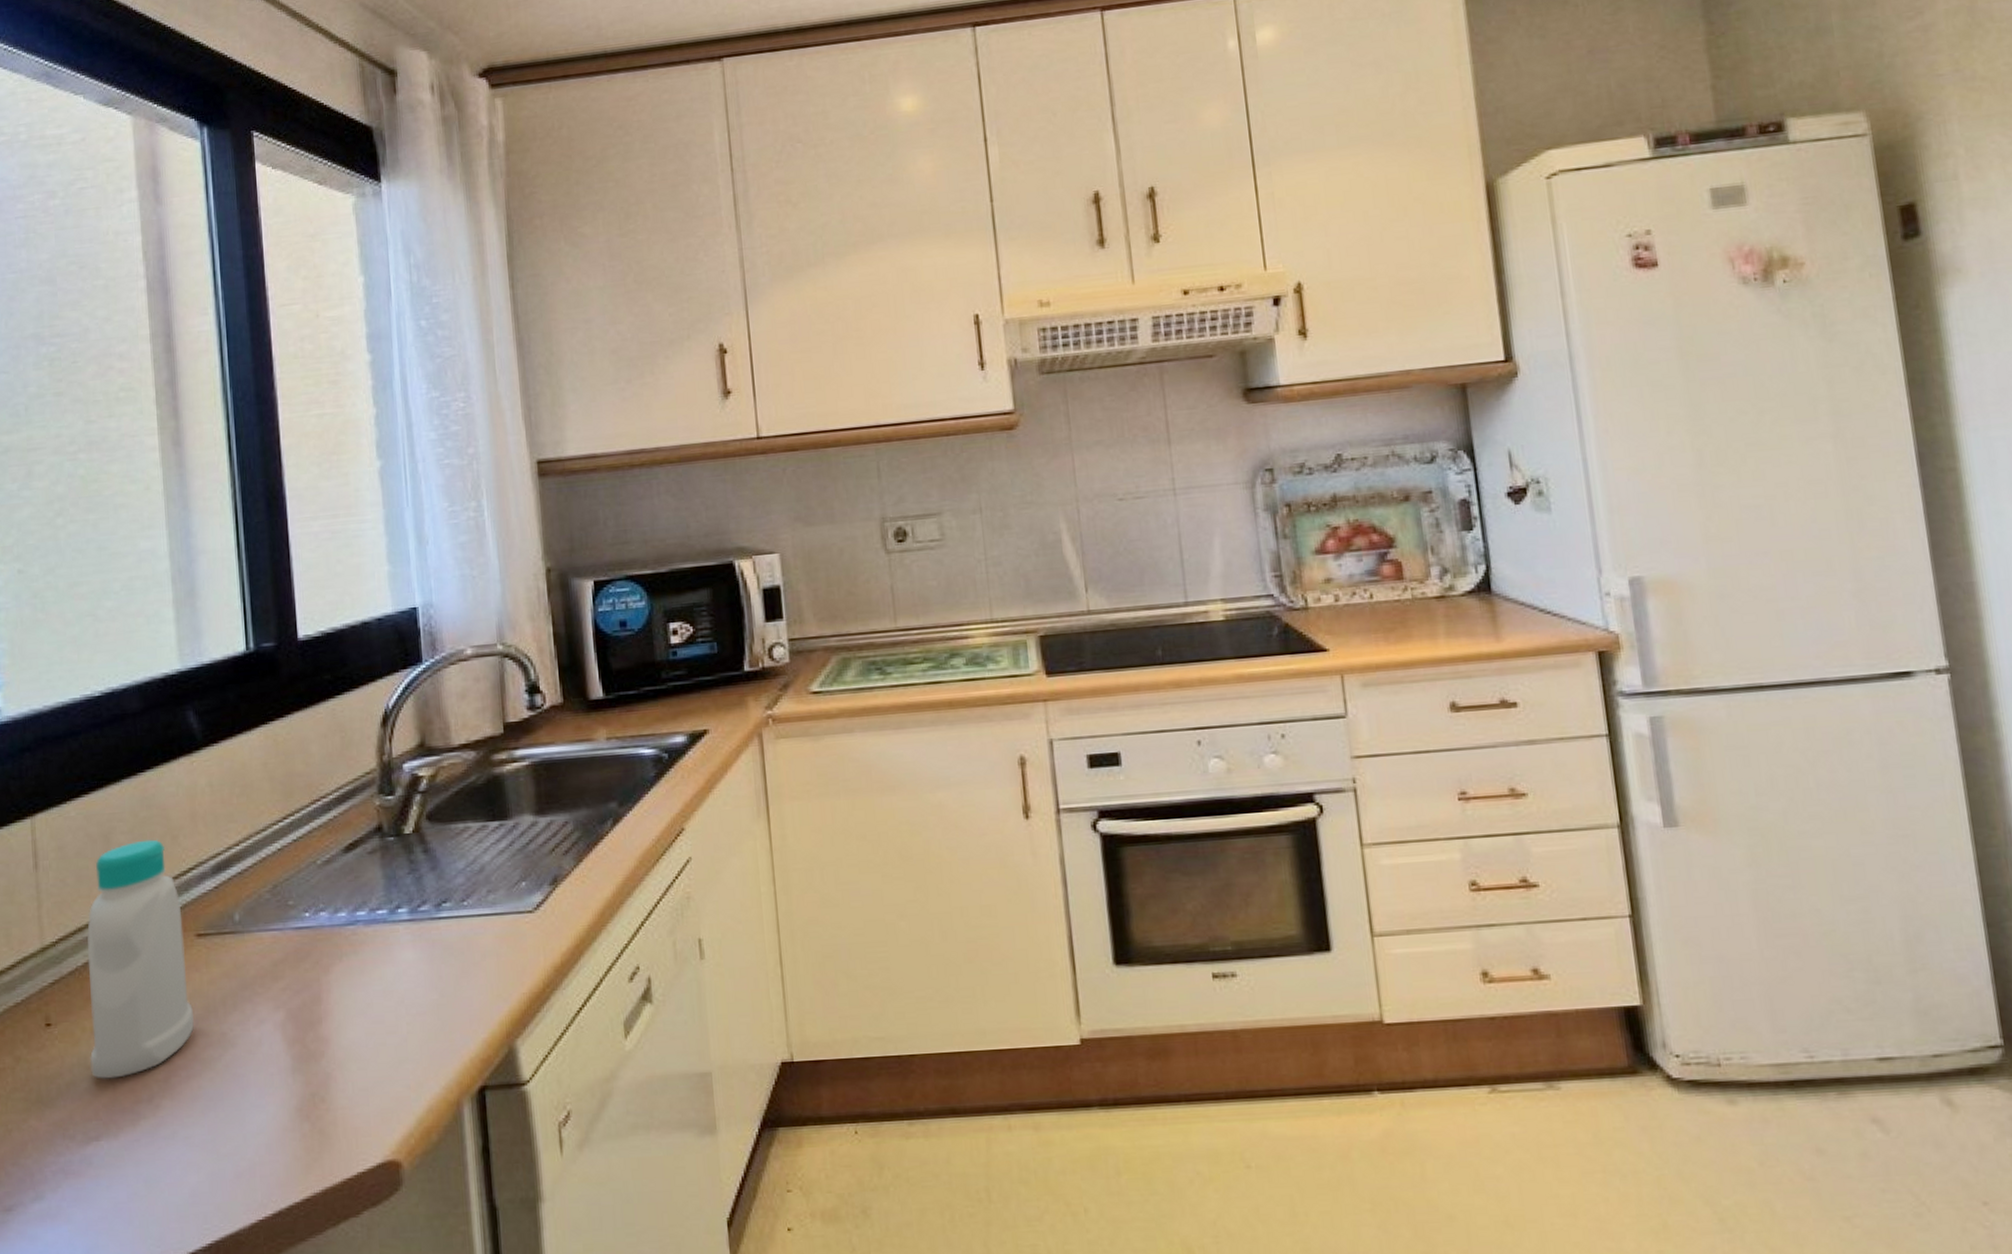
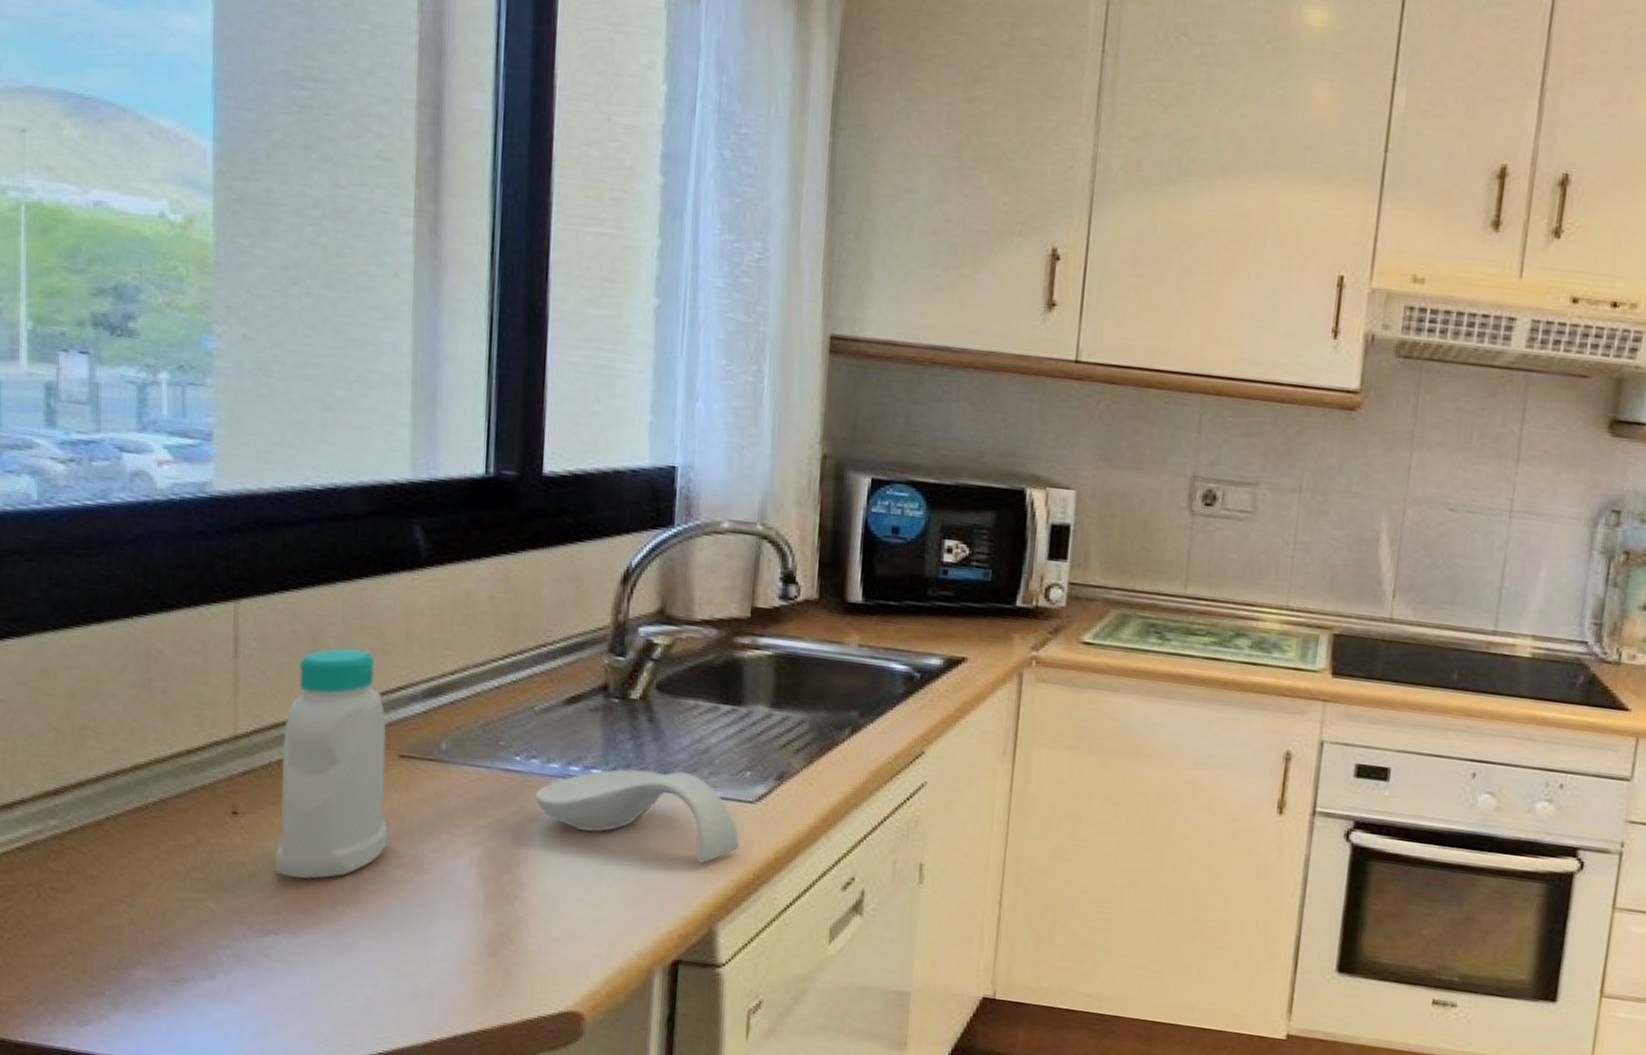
spoon rest: none [327,895,526,982] -> present [534,768,740,863]

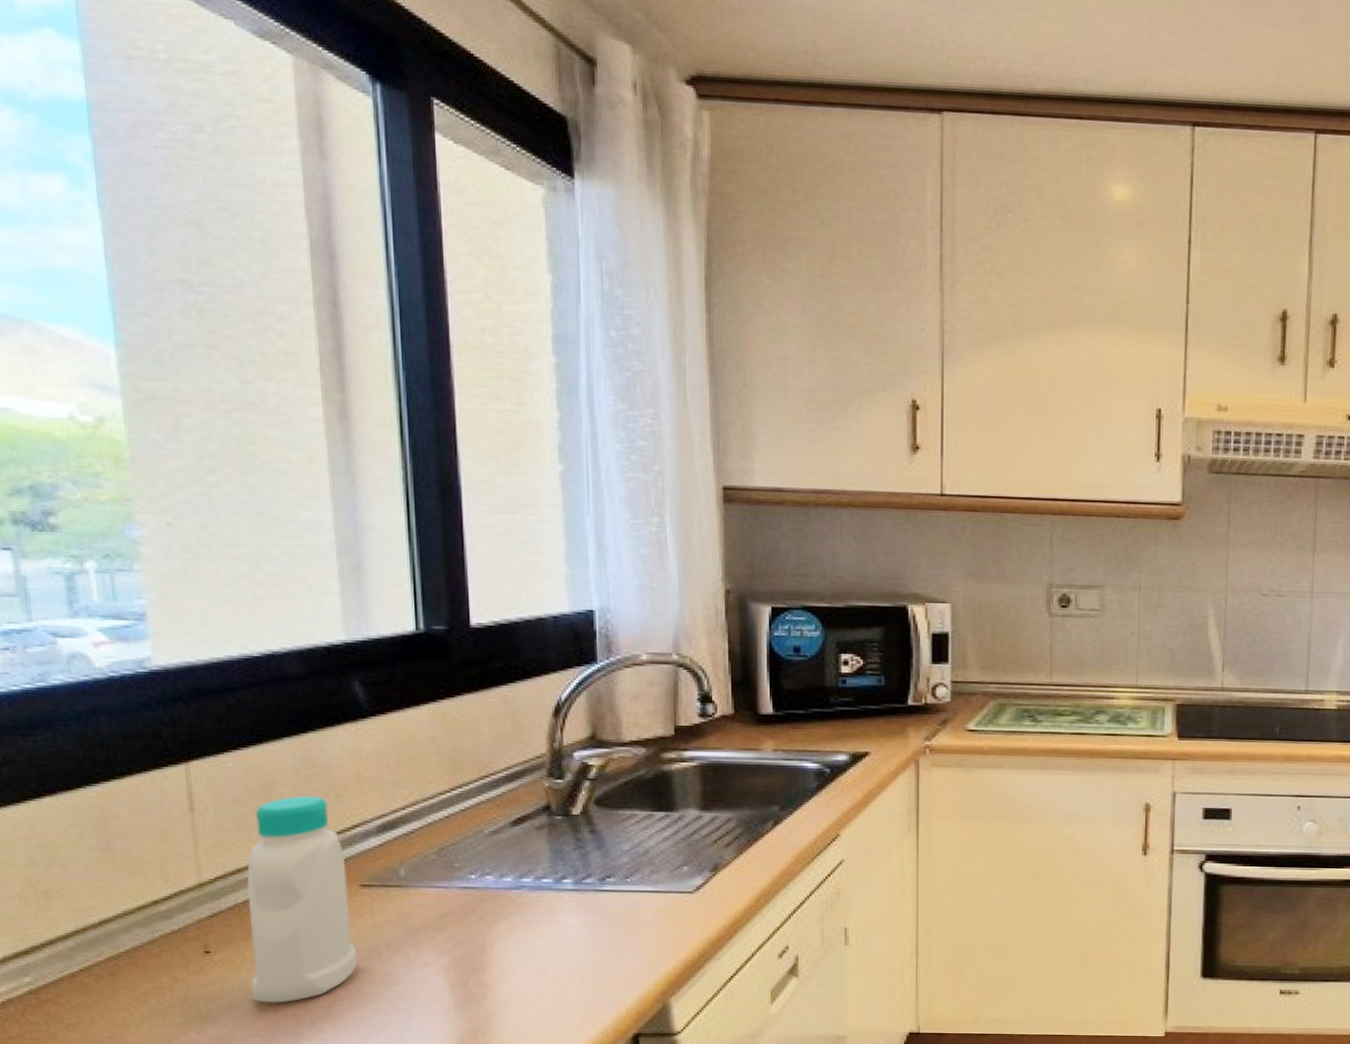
spoon rest: present [534,768,740,863] -> none [492,873,684,949]

